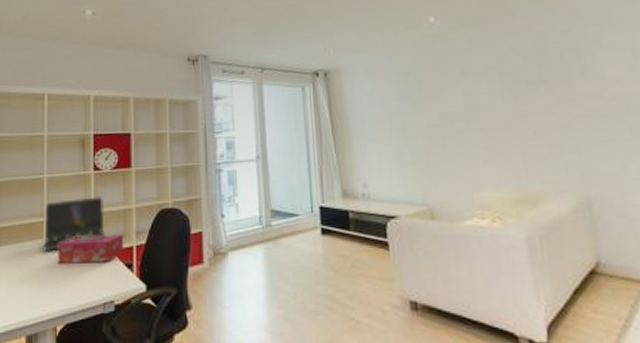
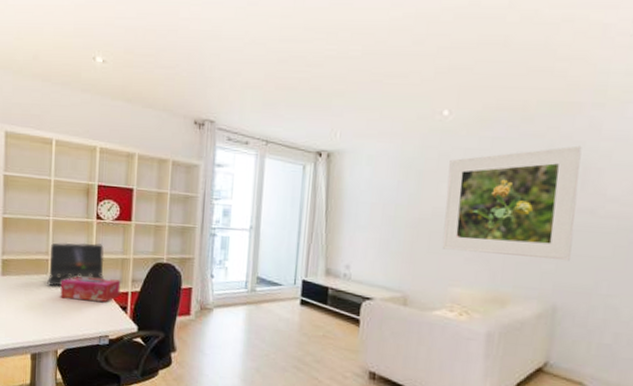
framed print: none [446,34,590,153] -> present [442,145,582,261]

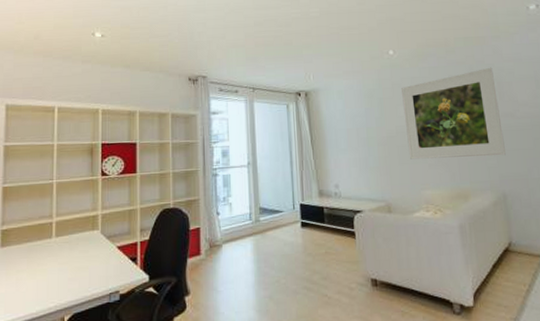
laptop computer: present [47,242,105,287] -> none [52,199,112,250]
tissue box: present [60,276,121,302] -> none [66,232,129,260]

